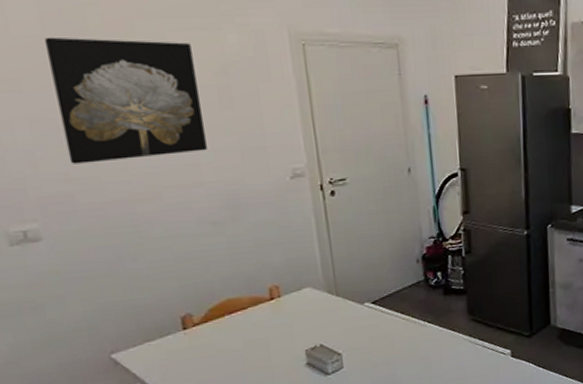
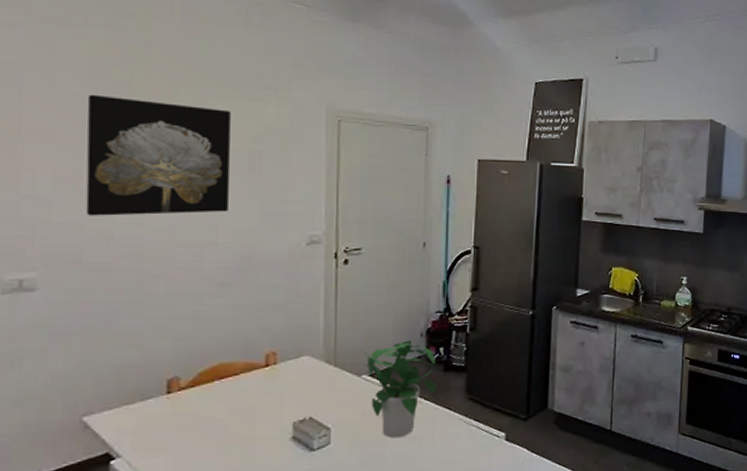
potted plant: none [360,266,439,360] -> present [361,340,438,439]

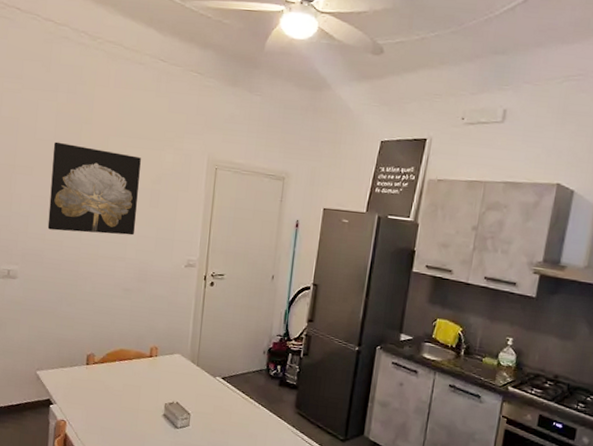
potted plant: present [361,340,438,439] -> none [217,355,275,433]

